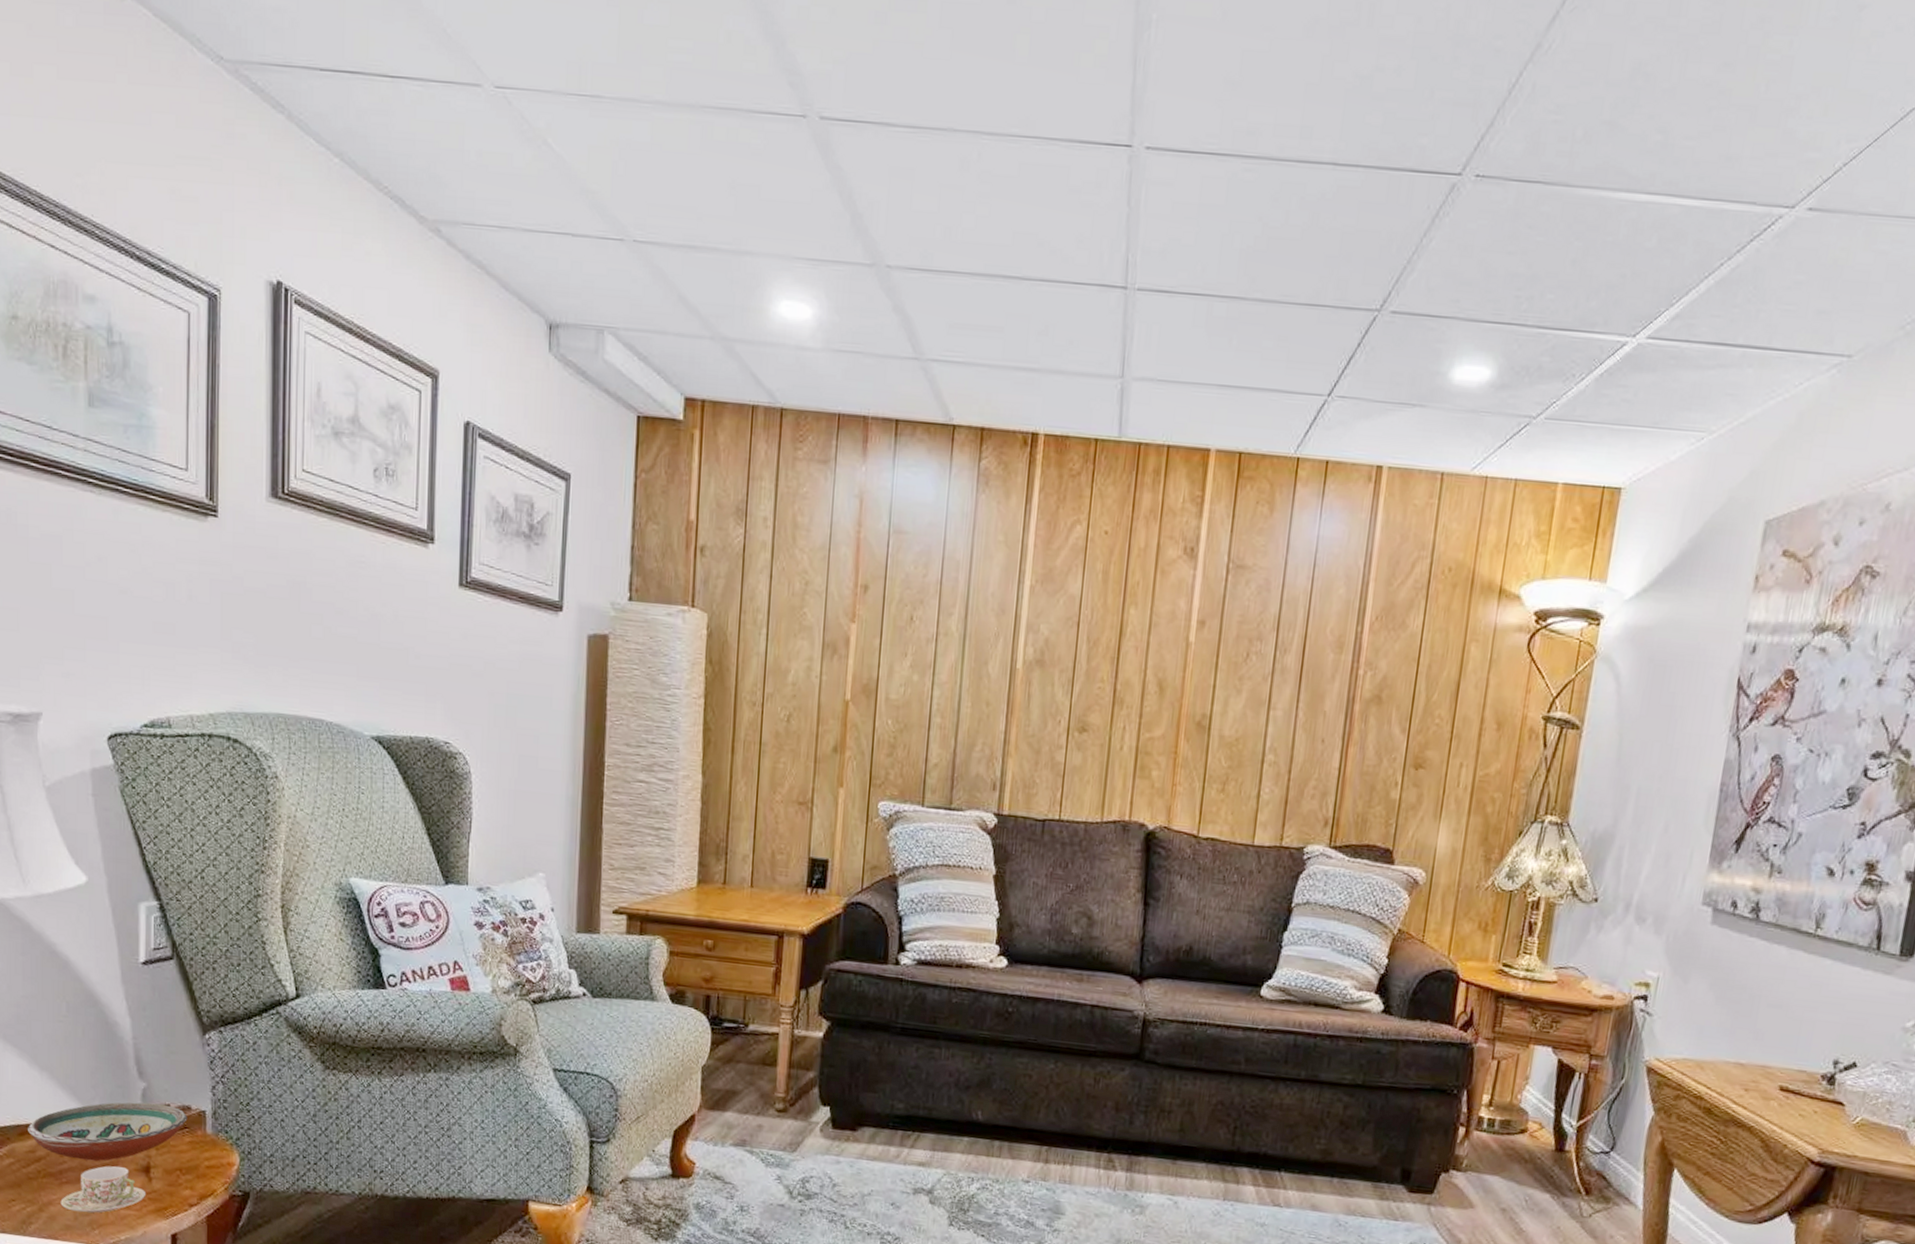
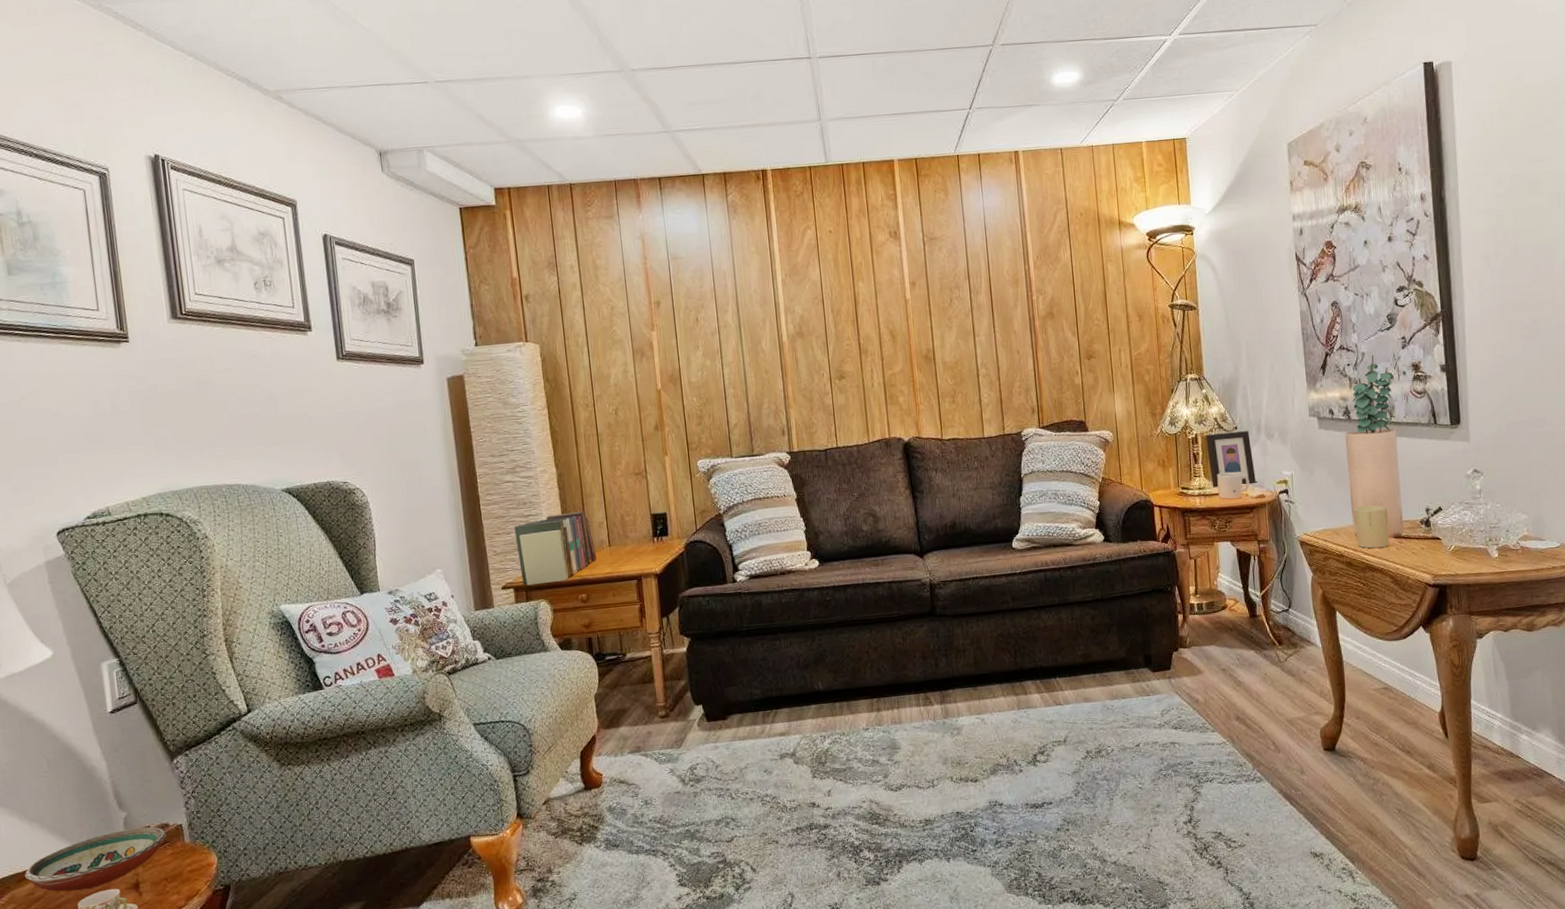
books: none [638,833,734,919] -> present [514,511,597,586]
picture frame: none [1545,901,1613,979] -> present [1206,431,1256,488]
mug: none [1550,954,1598,995] -> present [1217,471,1250,500]
vase: none [1724,839,1833,1090] -> present [1345,355,1404,538]
candle: none [1725,1038,1780,1100] -> present [1354,505,1390,549]

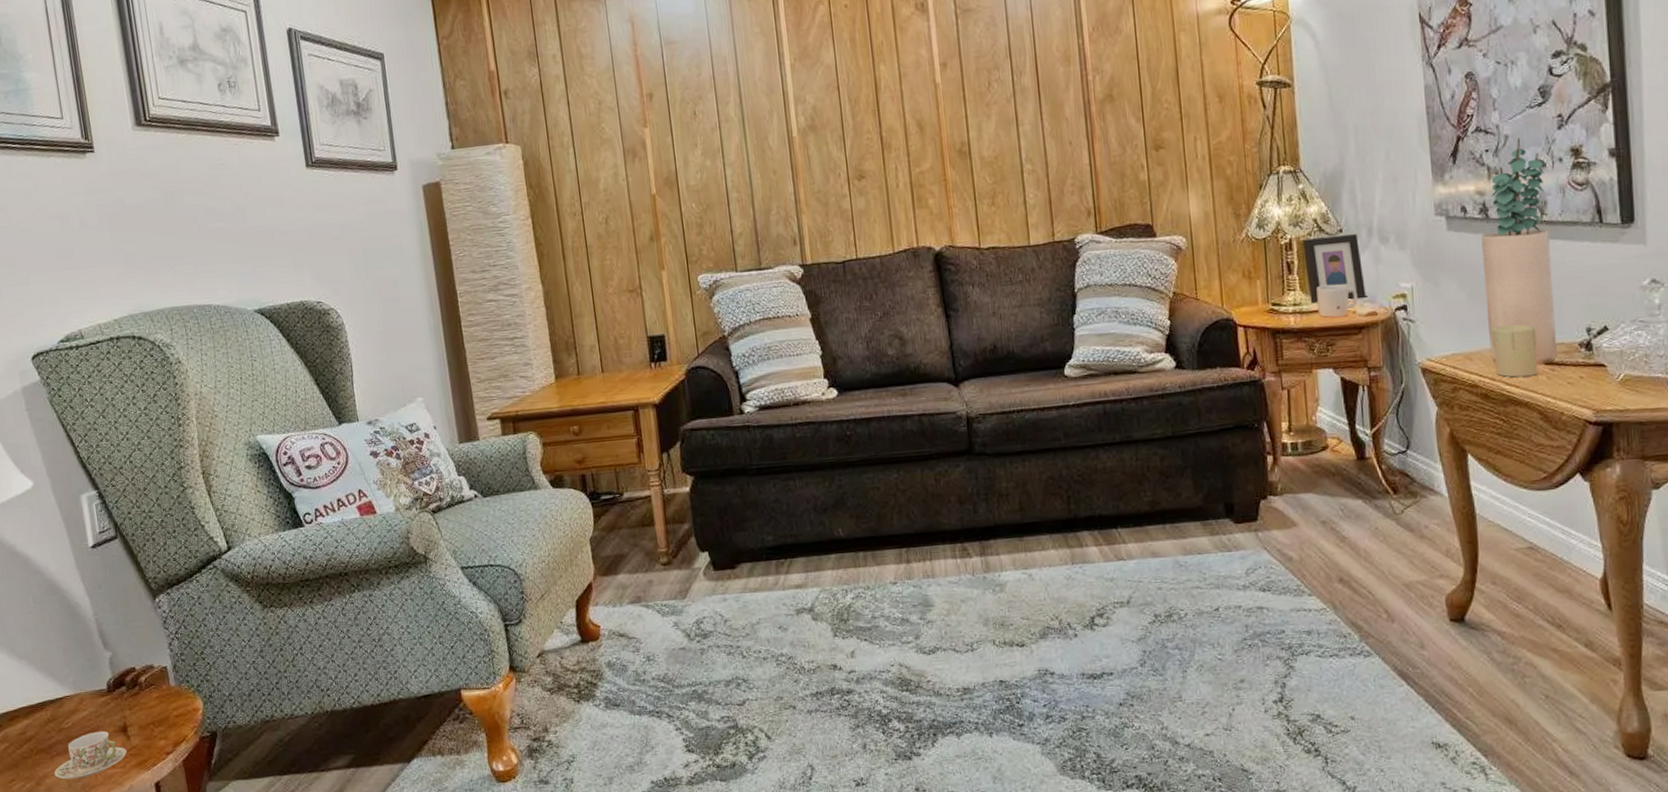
decorative bowl: present [25,826,167,892] -> none [16,668,152,732]
books: present [514,511,597,586] -> none [498,333,589,416]

